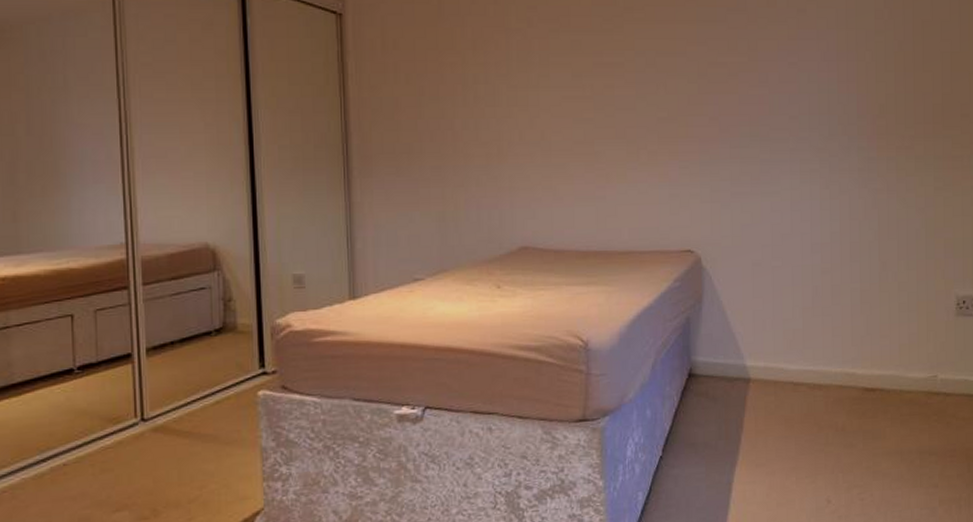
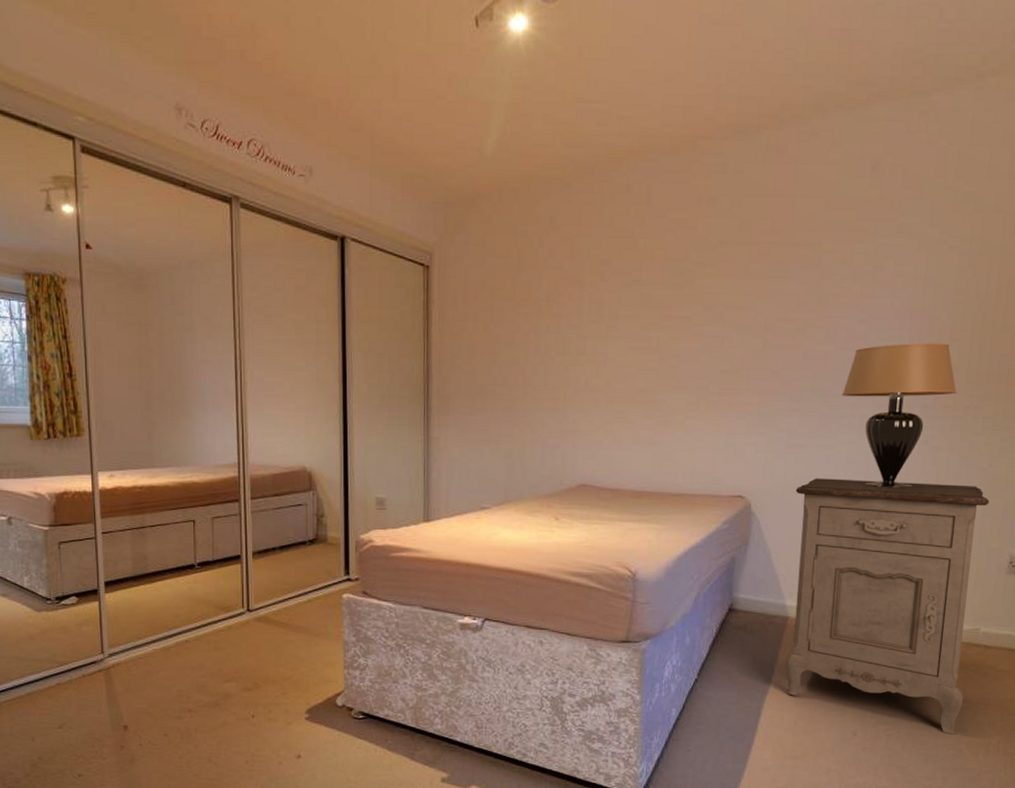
nightstand: none [744,226,931,493] -> present [786,478,990,735]
table lamp: none [779,84,888,234] -> present [841,343,957,489]

